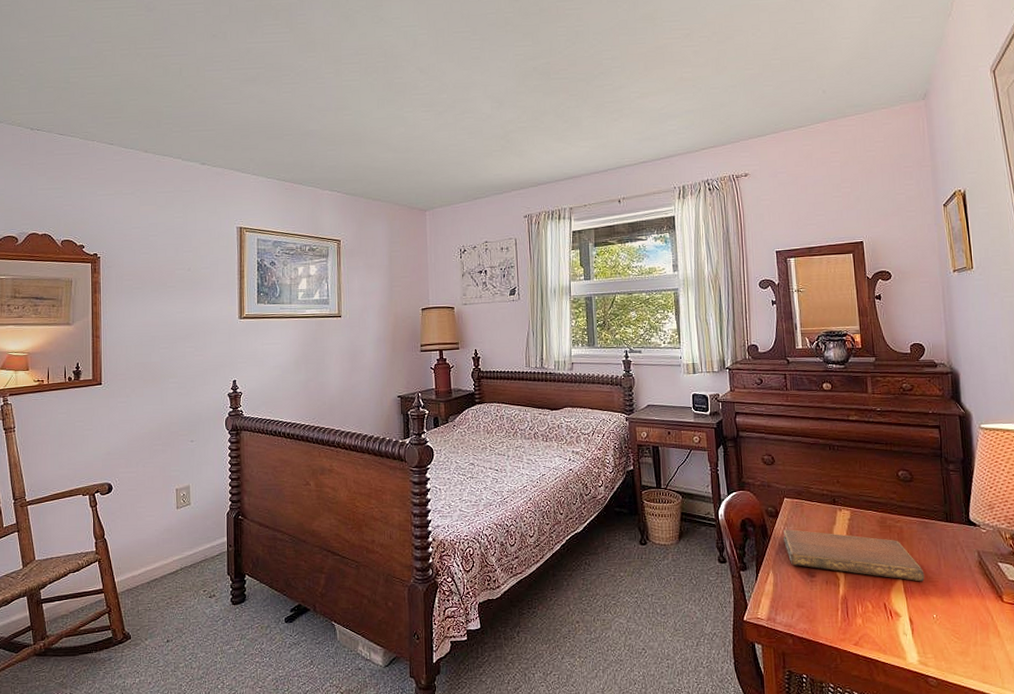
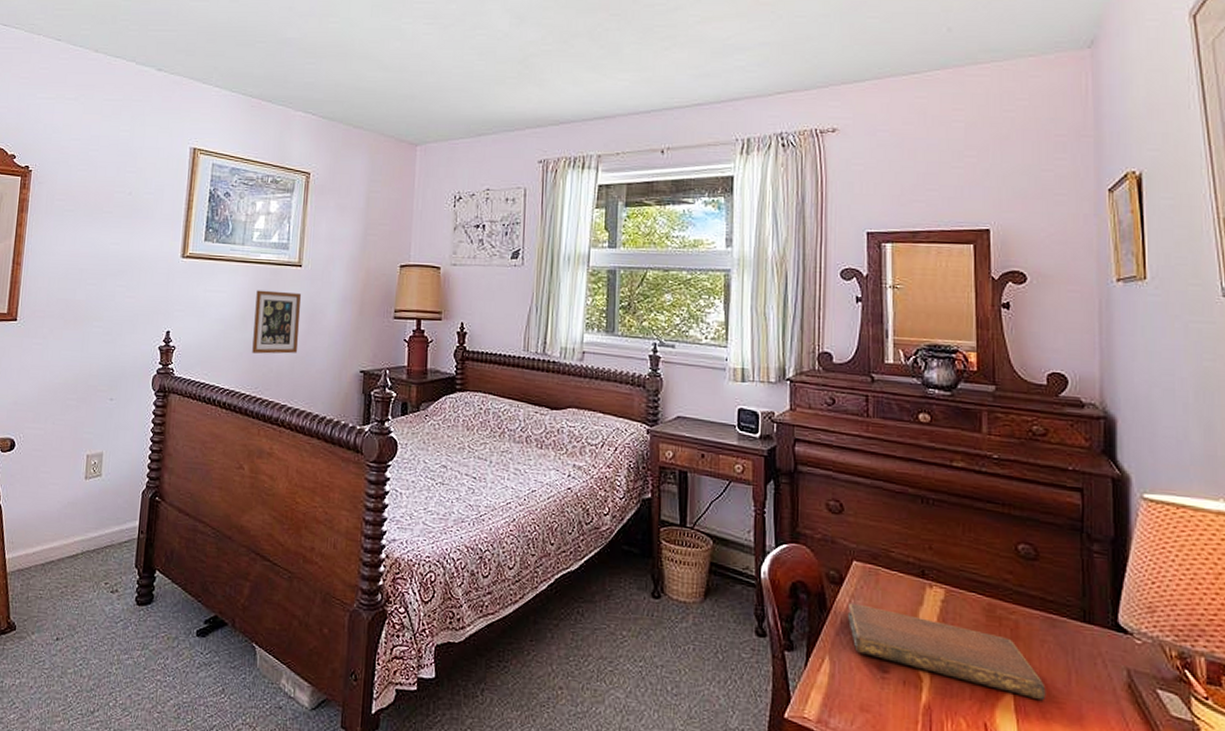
picture frame: none [306,338,345,391] -> present [252,290,301,354]

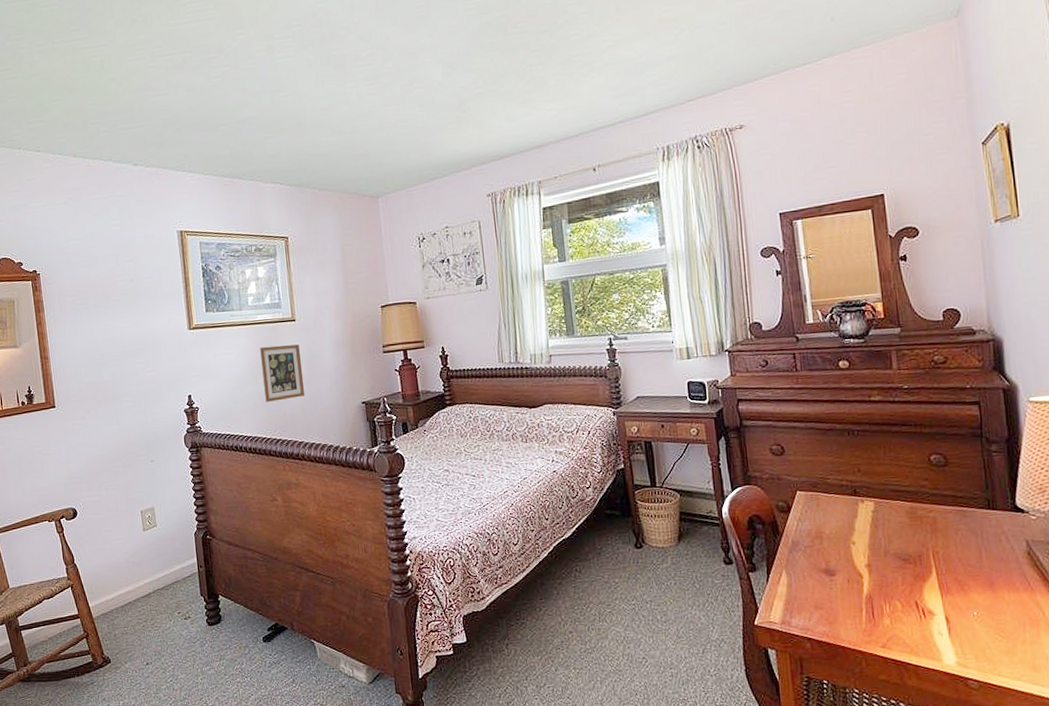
notebook: present [847,603,1046,701] -> none [796,525,963,577]

